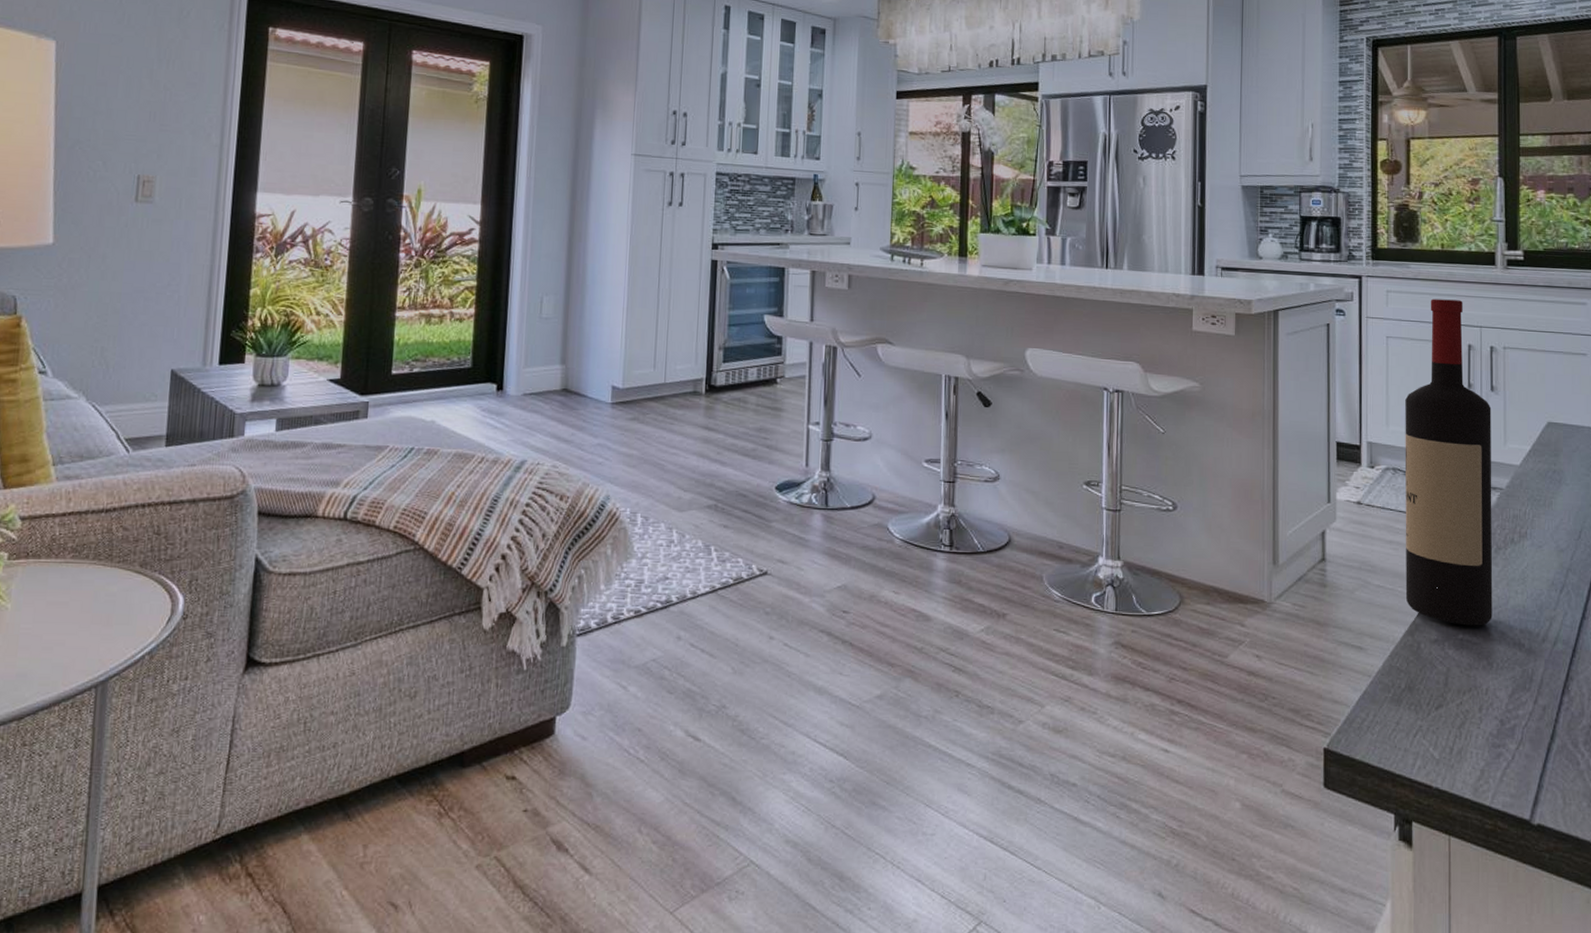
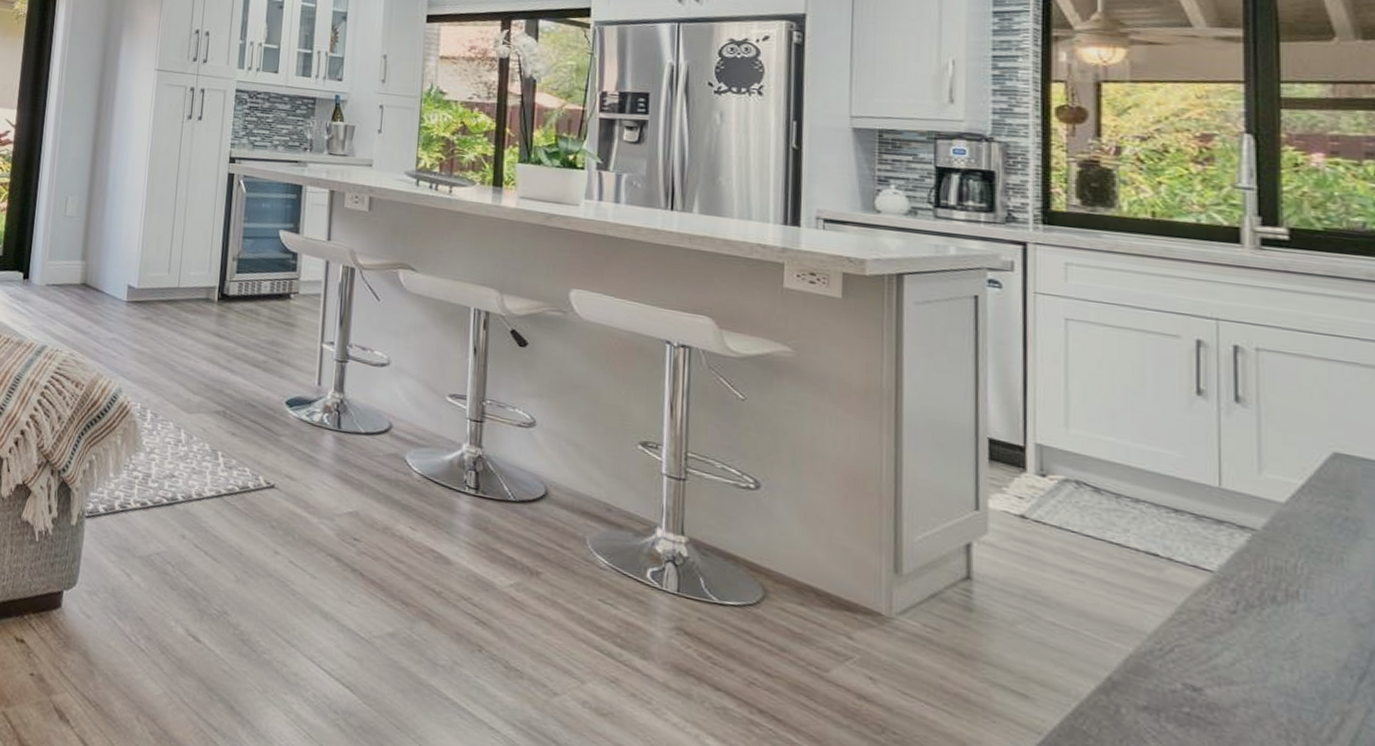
wine bottle: present [1405,299,1493,626] -> none [1094,278,1240,702]

